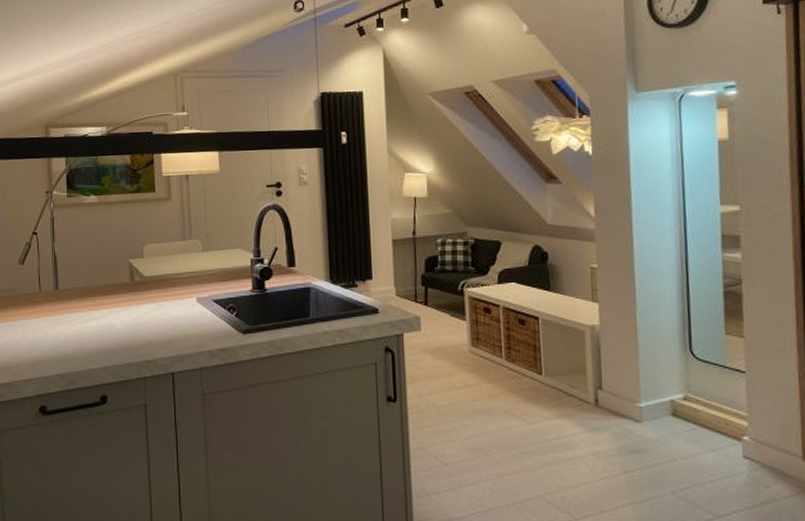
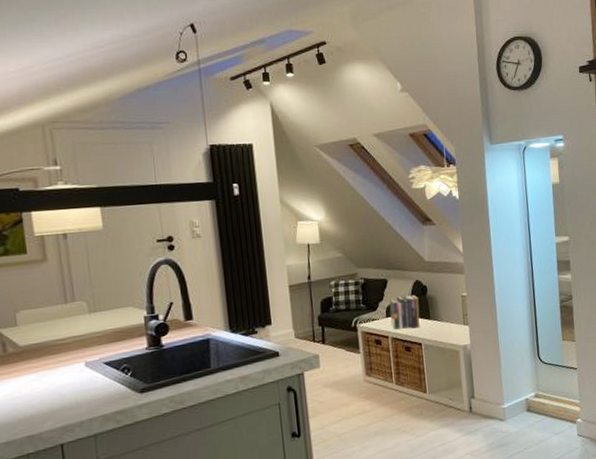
books: none [502,261,538,300] -> present [389,295,420,330]

